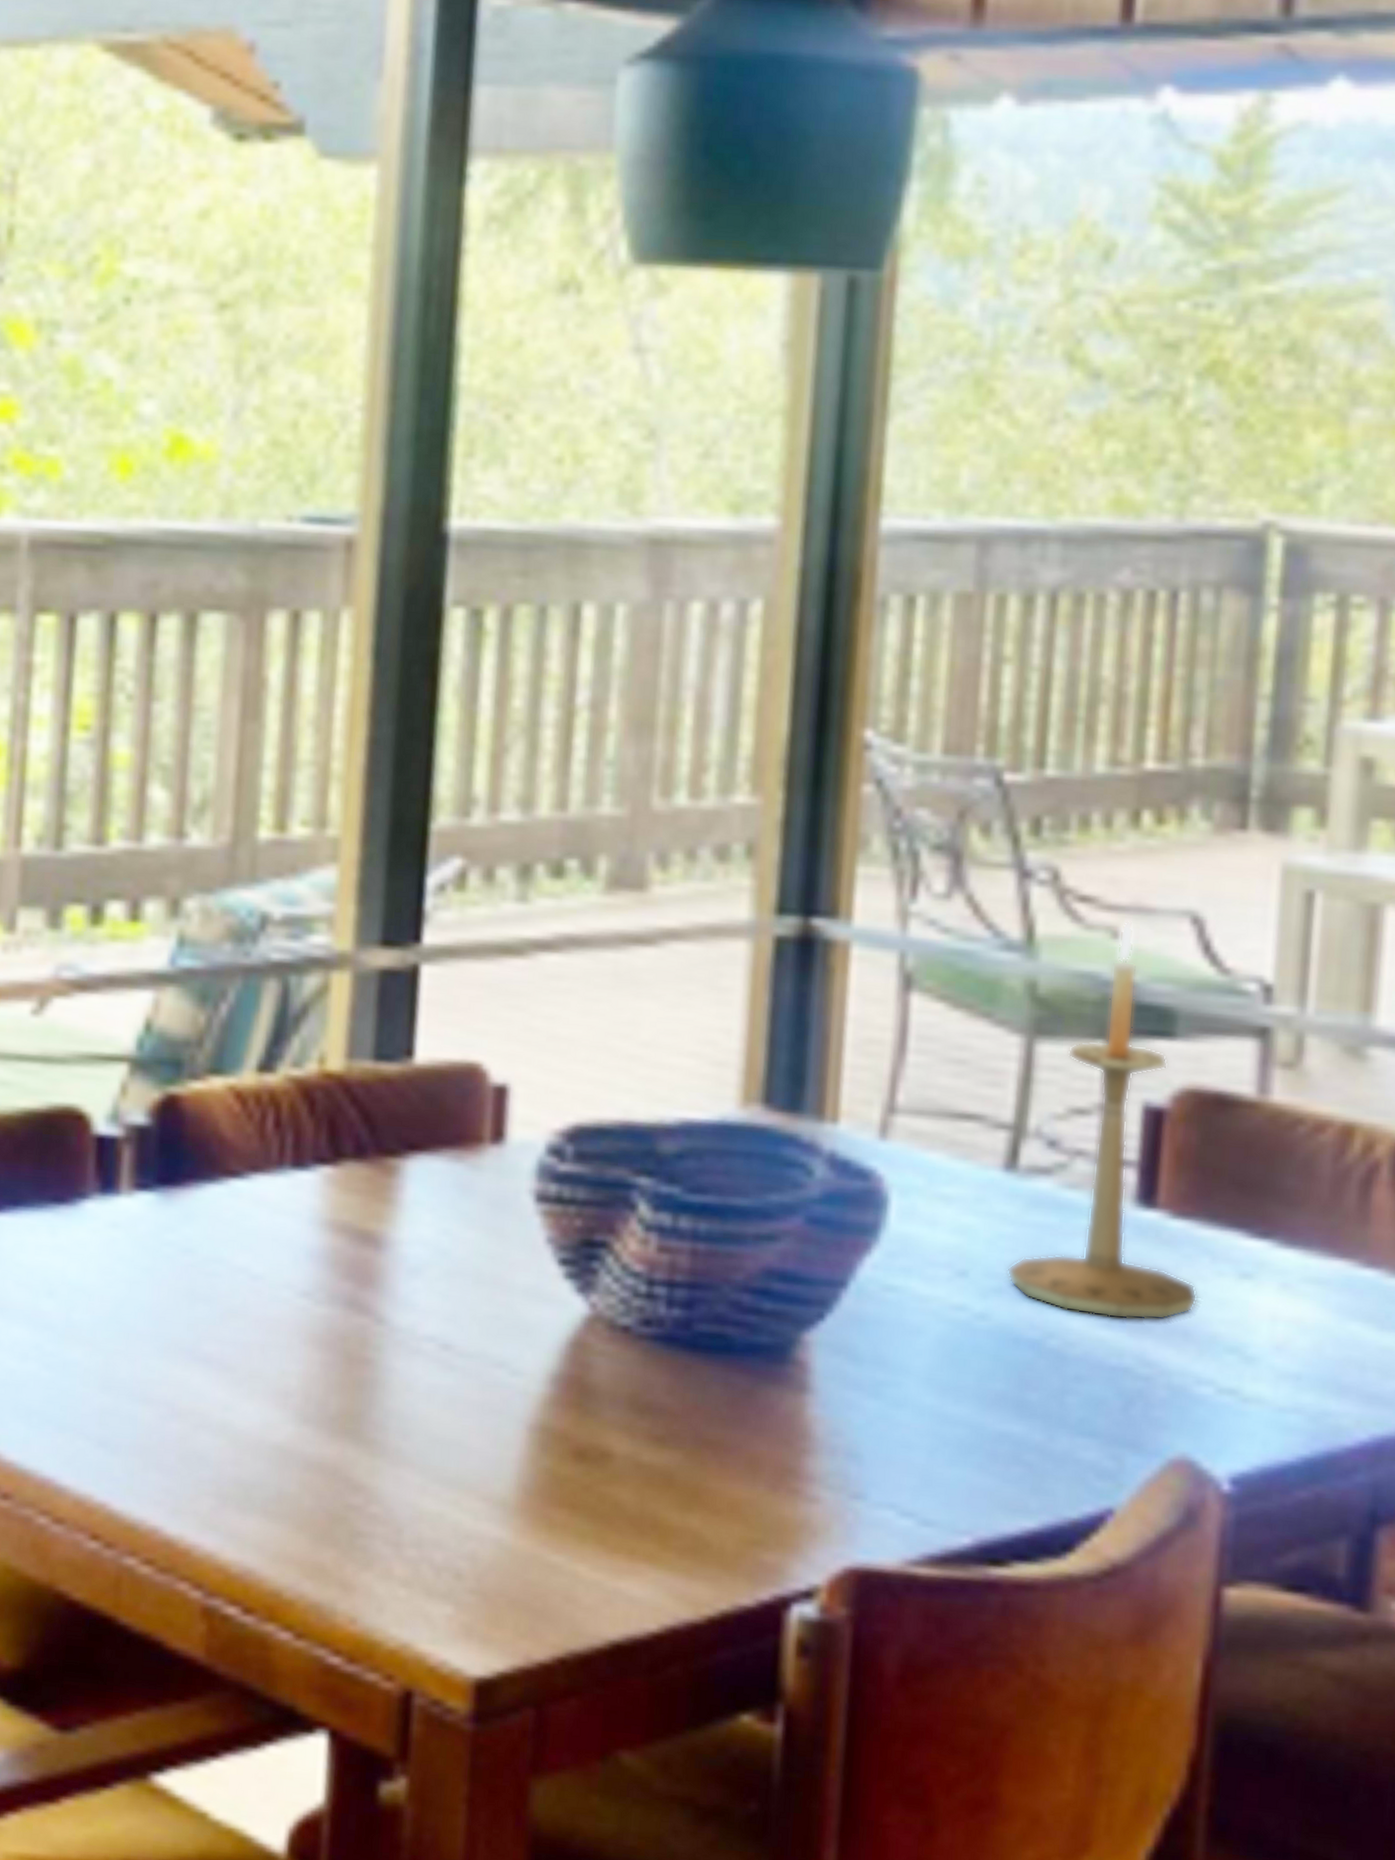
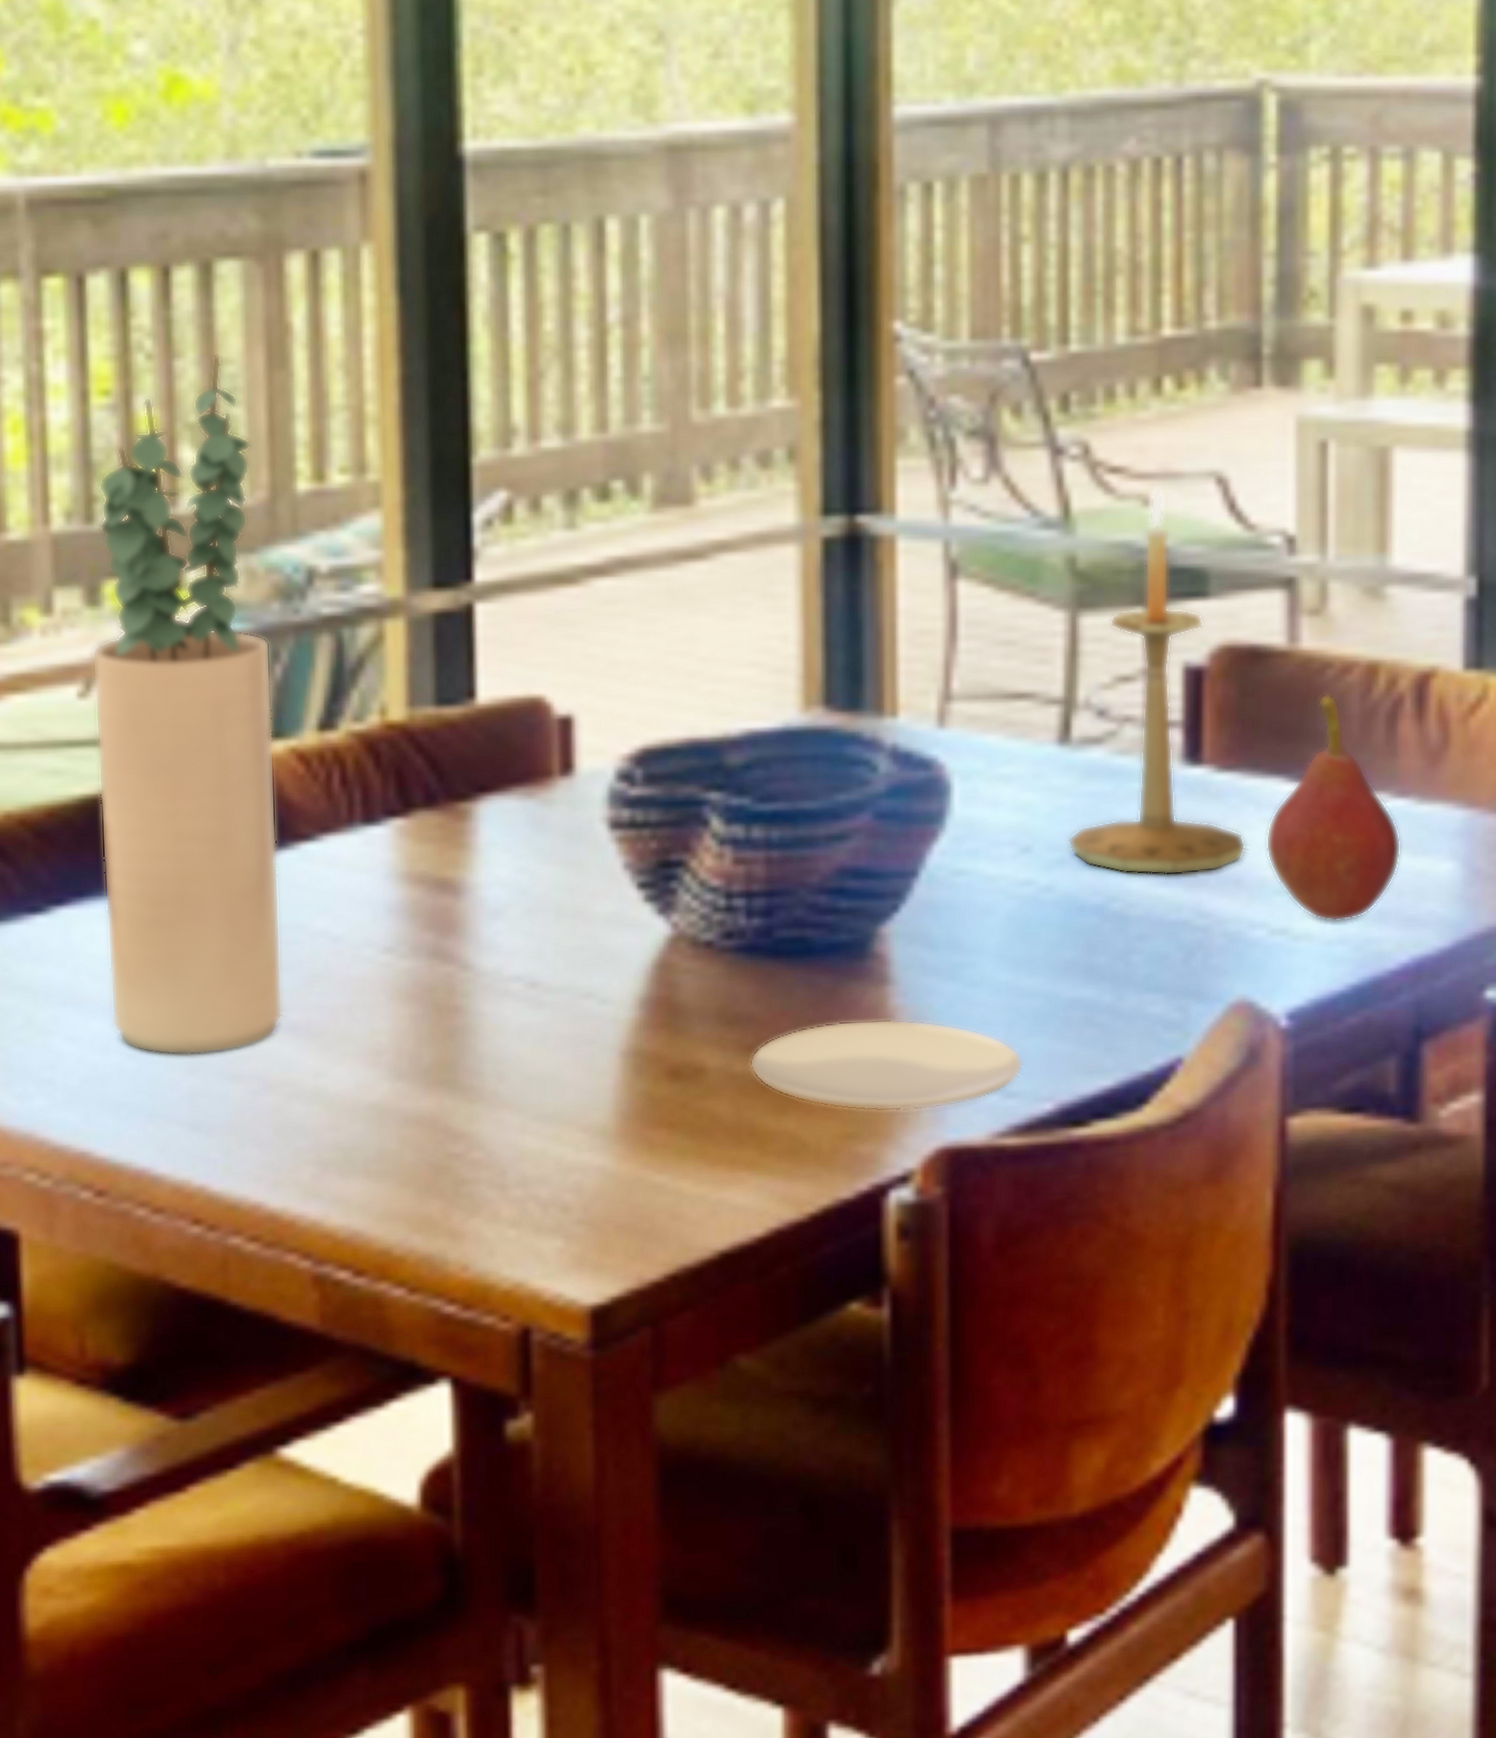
vase: none [32,700,219,1375] -> present [91,353,284,1056]
plate: none [657,1424,943,1527] -> present [749,1019,1023,1111]
fruit: none [1218,1150,1369,1389] -> present [1266,693,1402,921]

